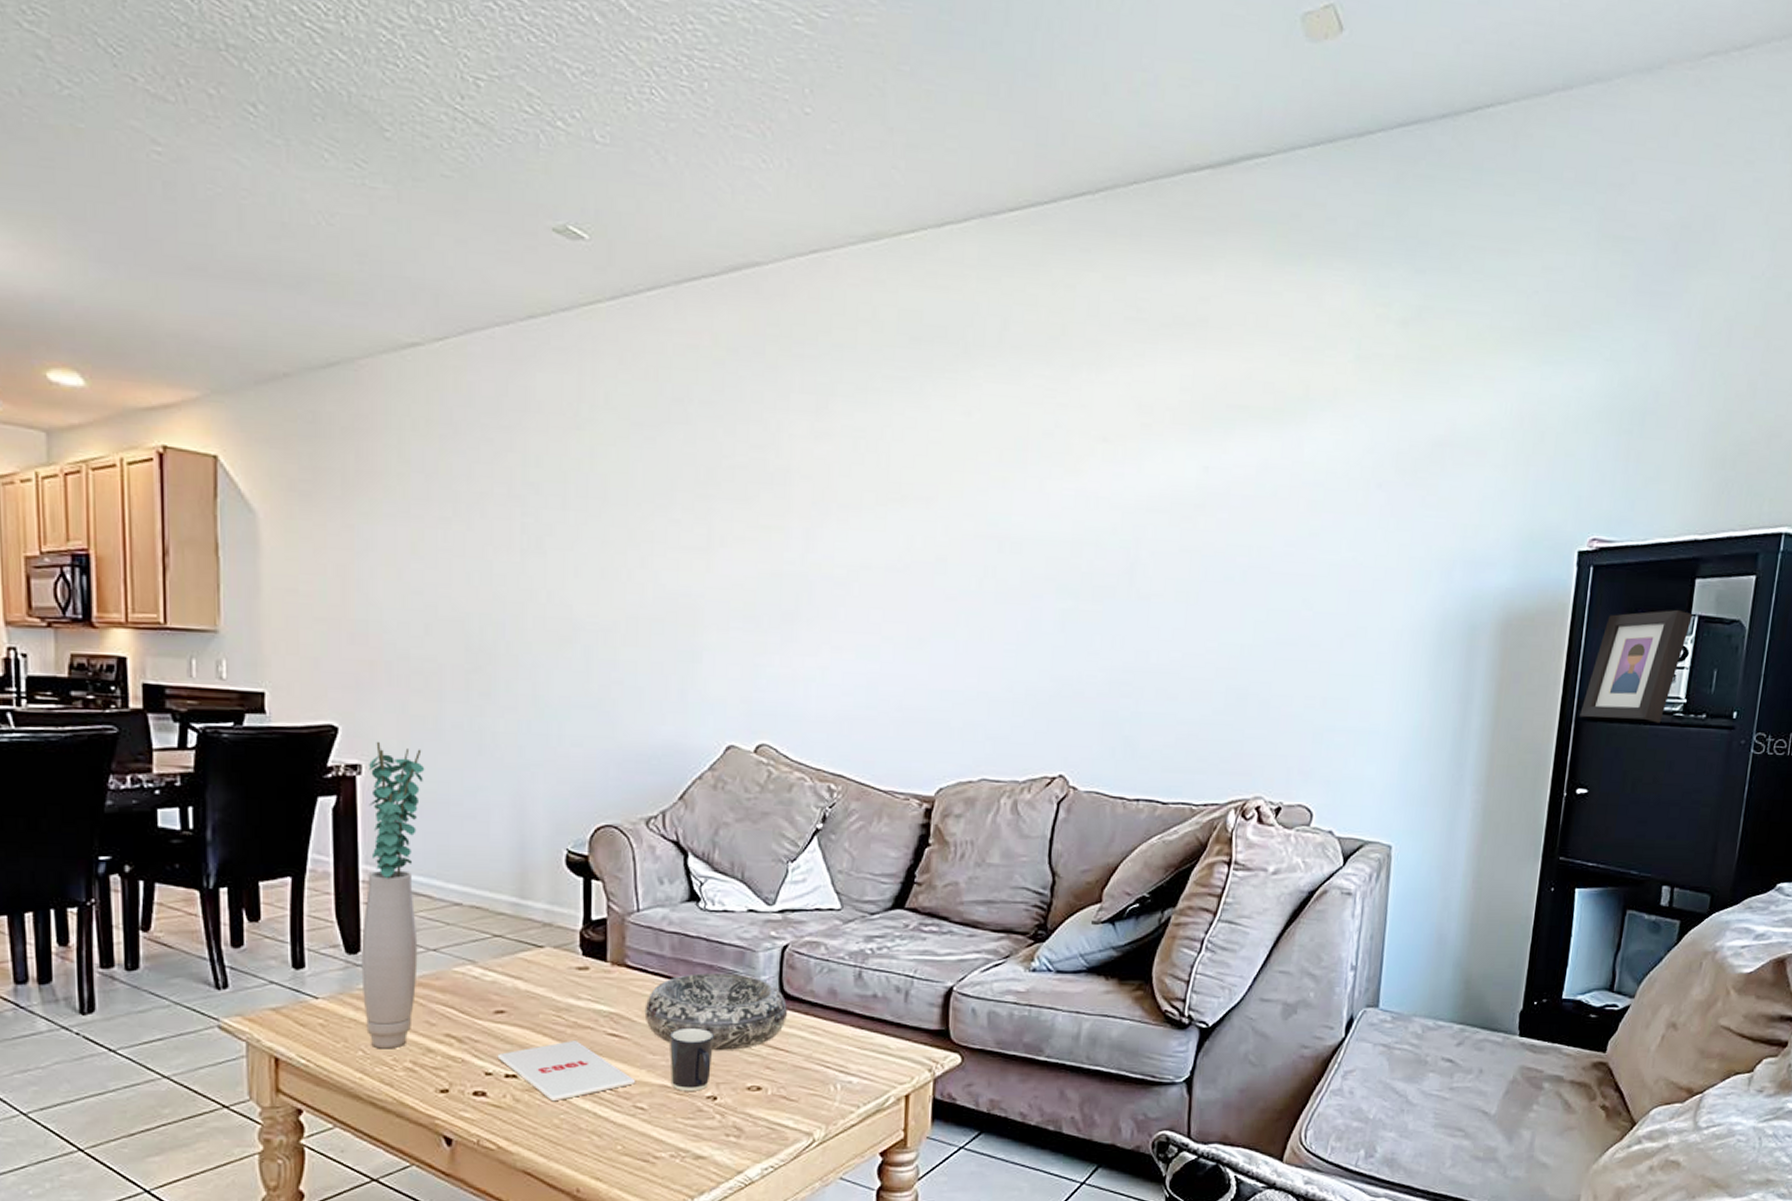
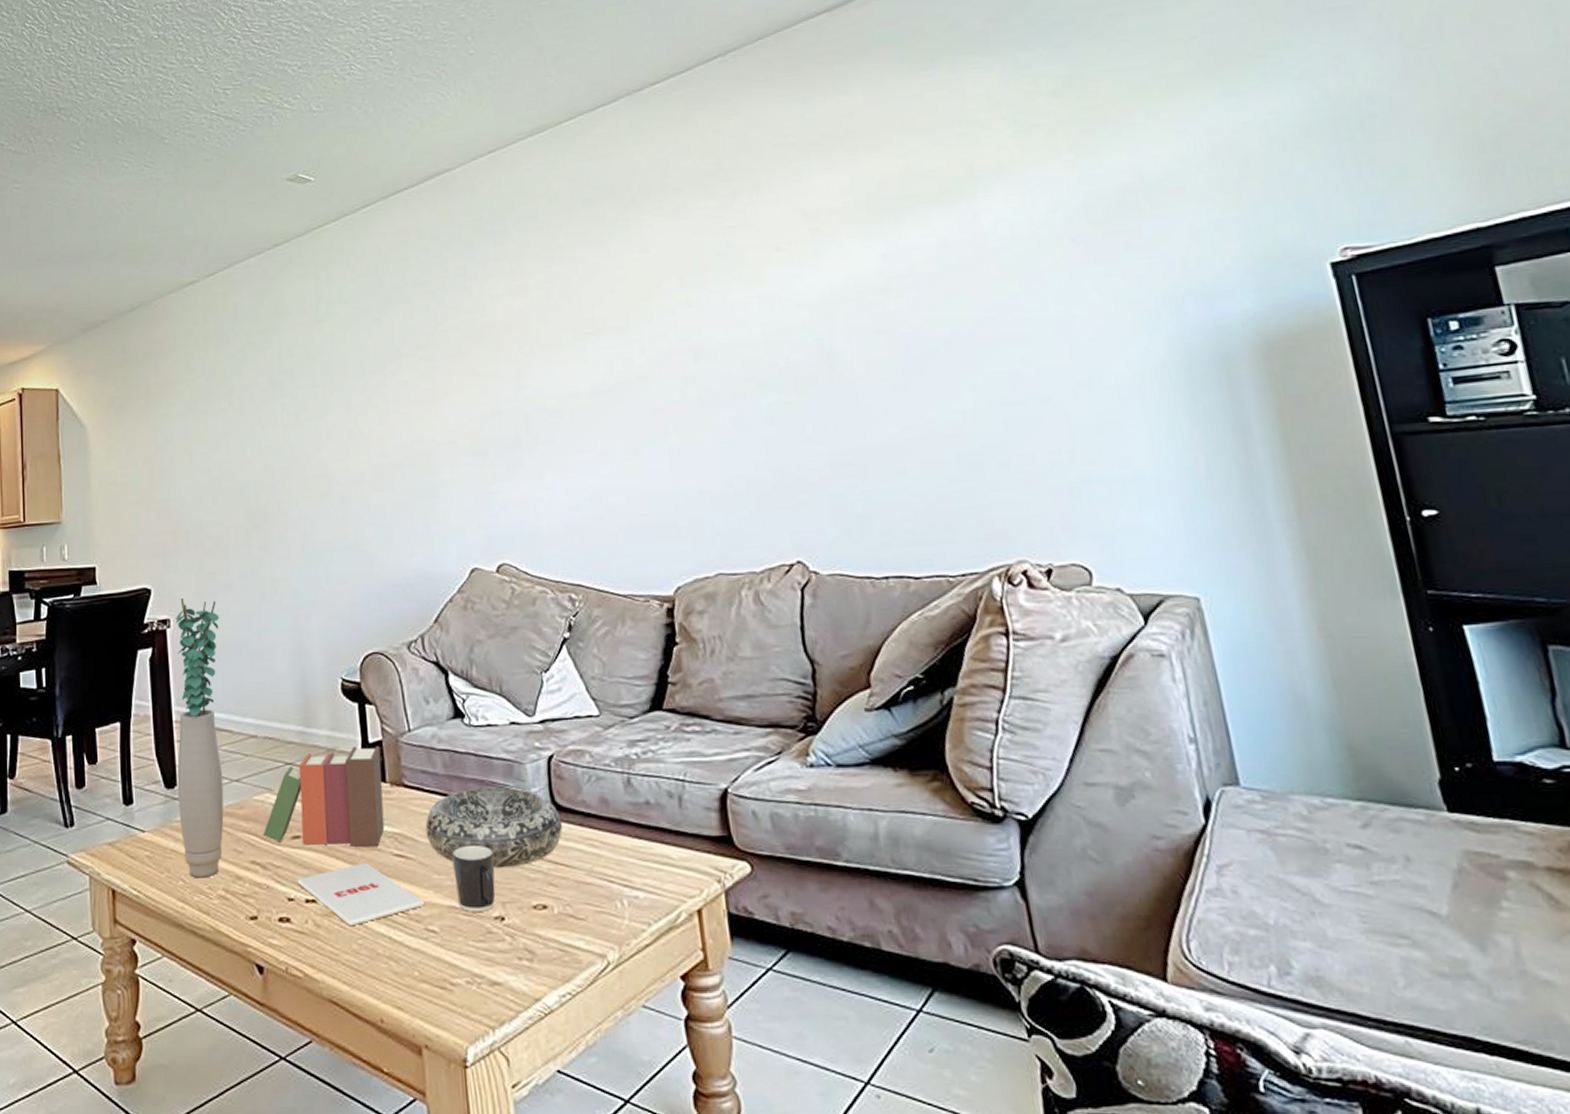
books: none [462,922,604,1024] -> present [263,746,385,847]
picture frame: present [1579,609,1693,723] -> none [1394,301,1510,434]

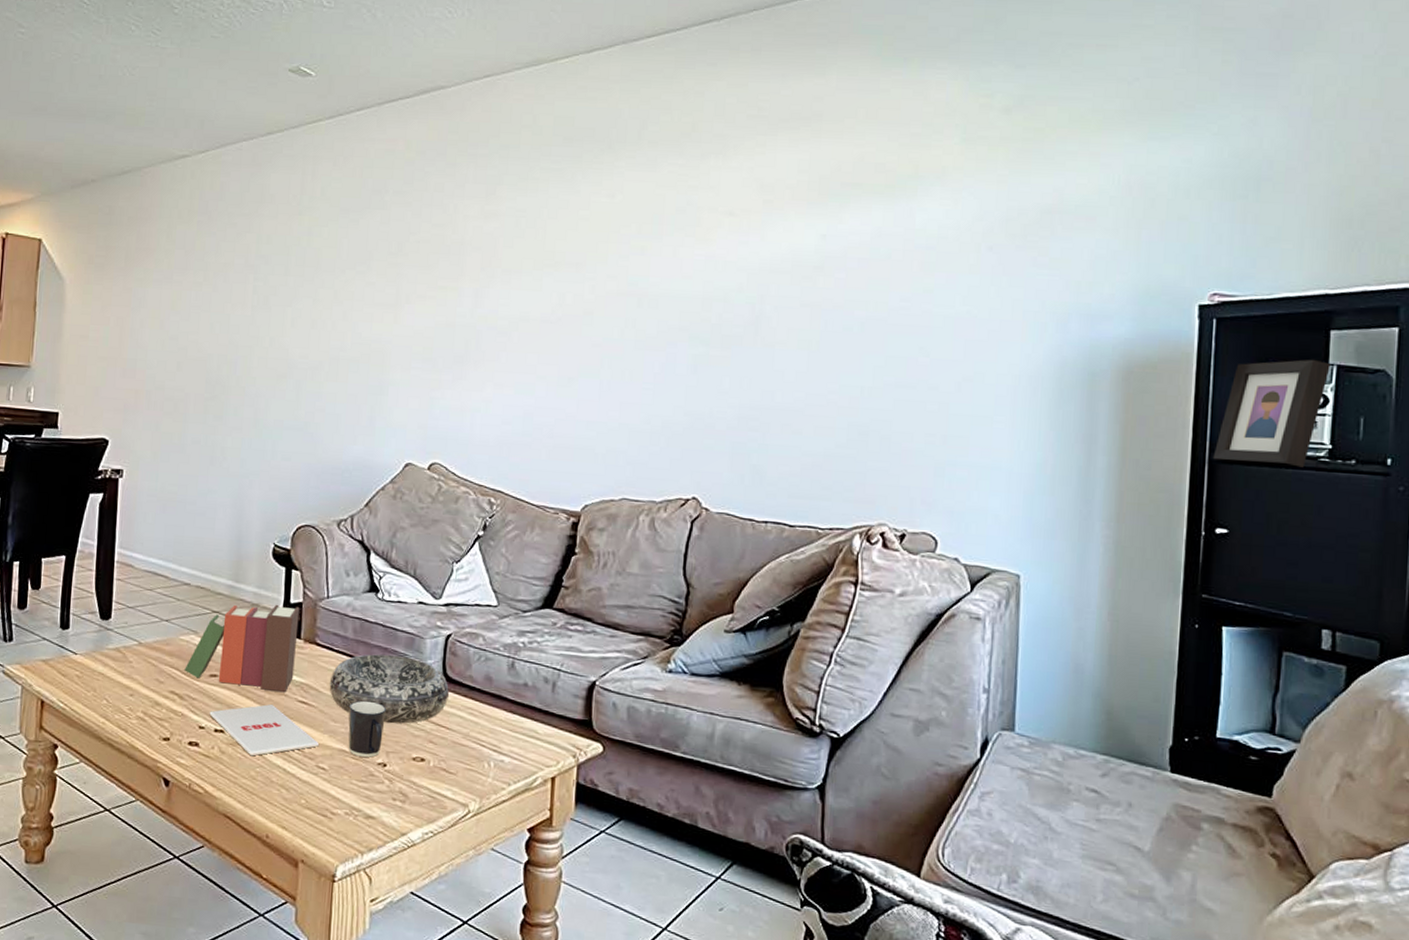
vase: present [176,597,224,878] -> none [110,451,170,700]
picture frame: none [1394,301,1510,434] -> present [1213,359,1330,468]

